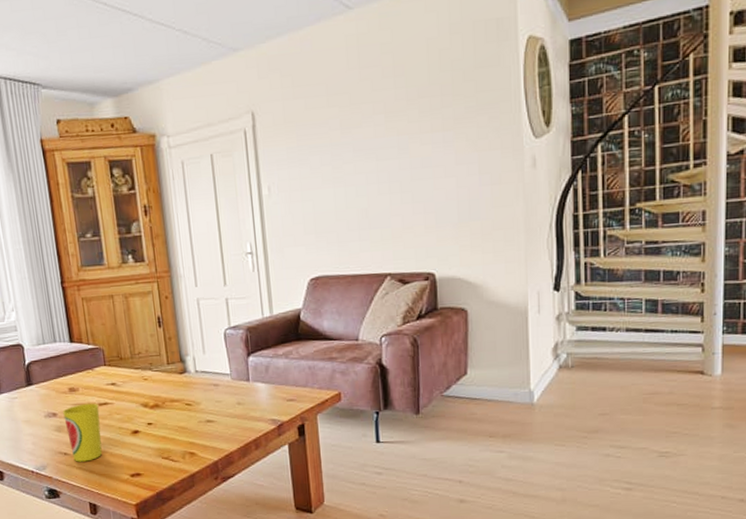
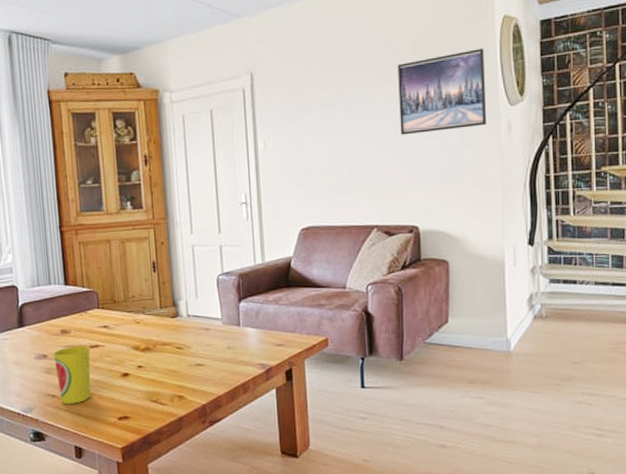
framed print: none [410,74,508,175] -> present [397,47,486,135]

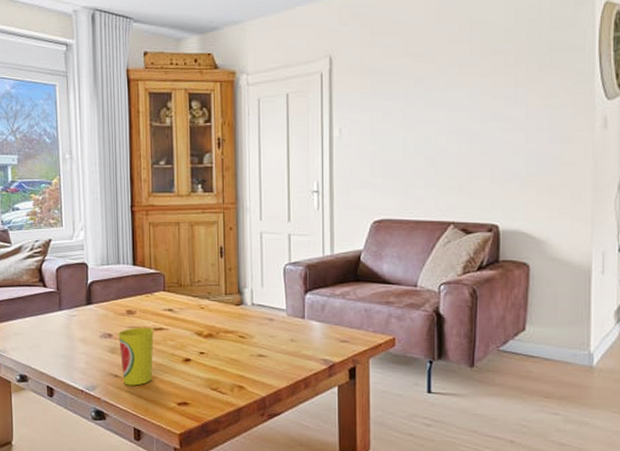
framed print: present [397,47,486,135] -> none [484,36,581,127]

